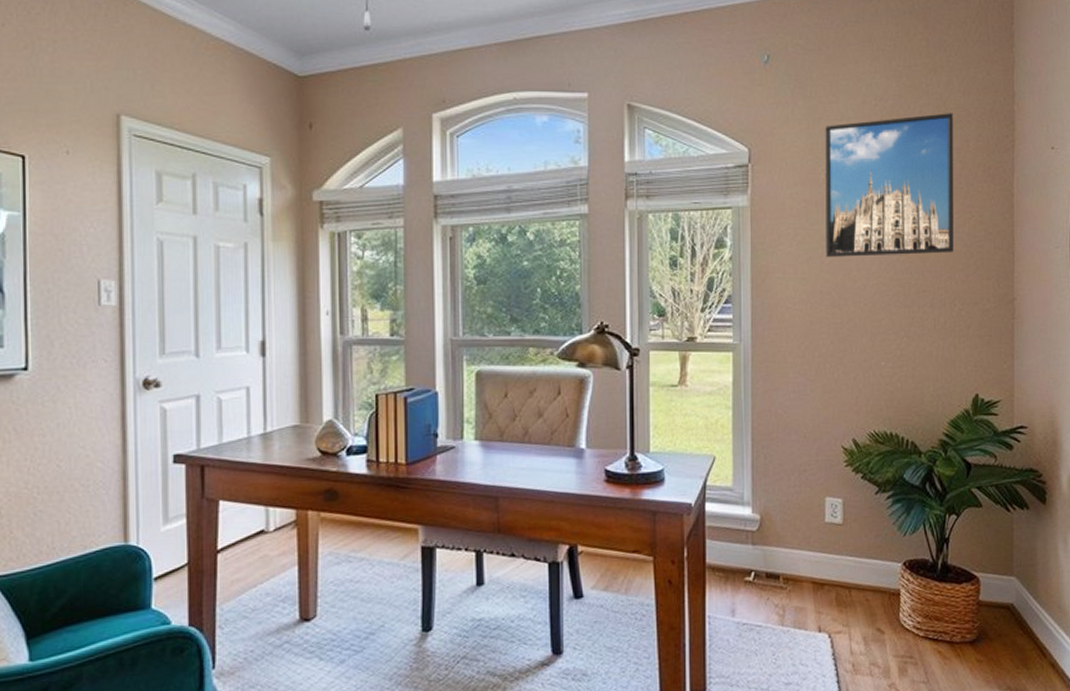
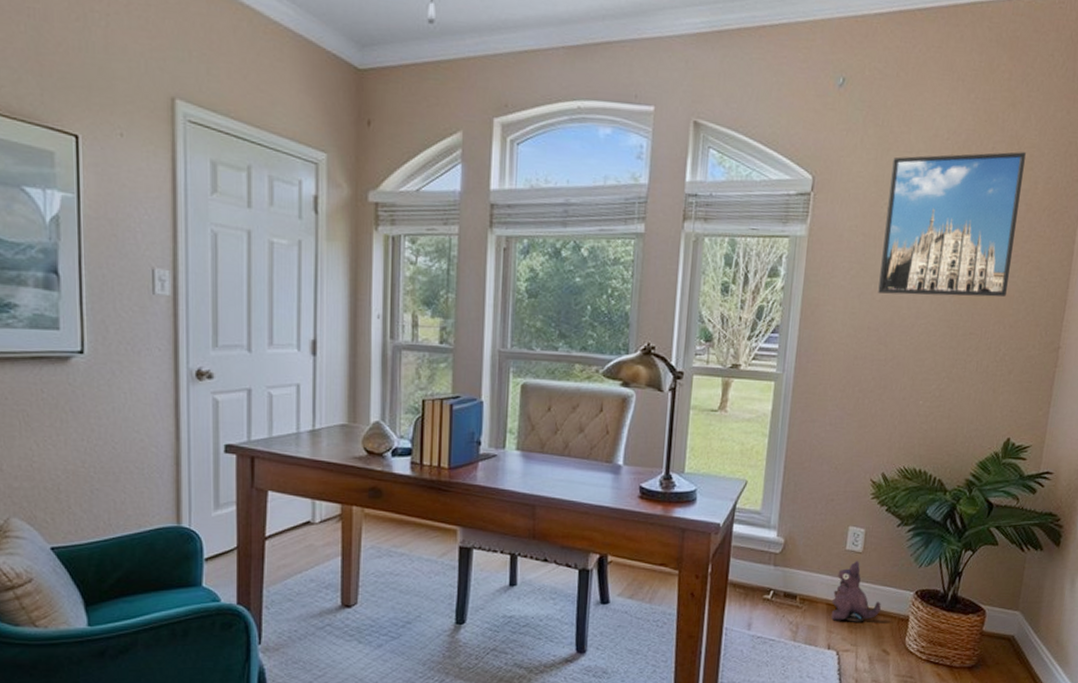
plush toy: none [817,534,869,601] -> present [831,561,881,622]

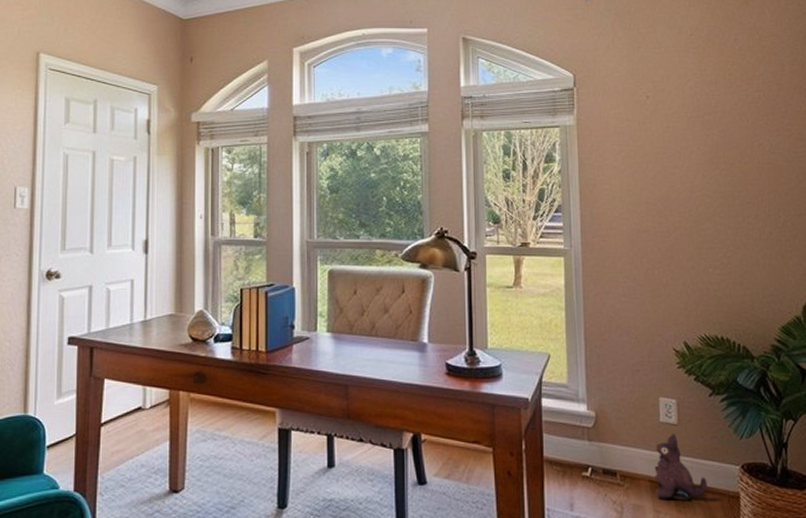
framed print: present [878,152,1026,297] -> none [644,41,775,171]

